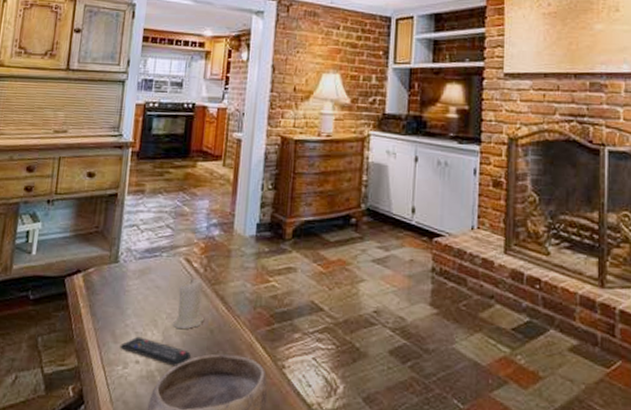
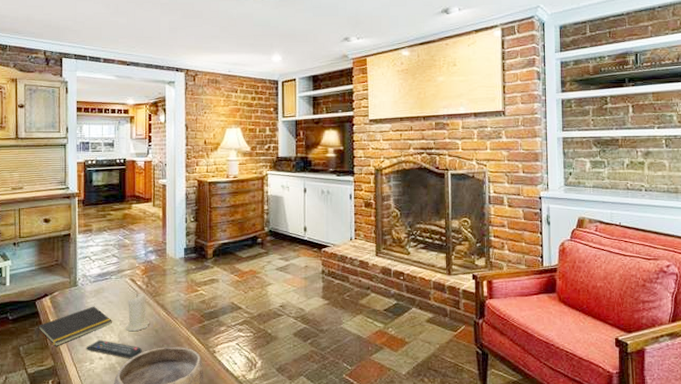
notepad: none [61,290,157,341] -> present [37,306,112,346]

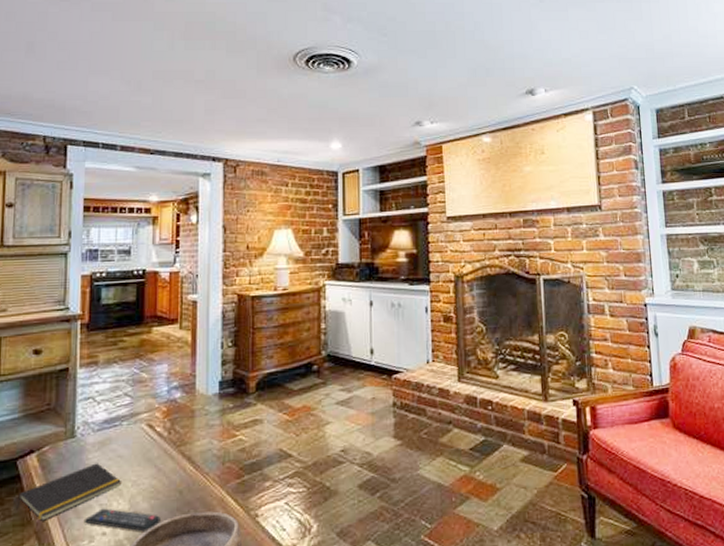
candle: present [126,293,150,332] -> none [139,442,173,495]

